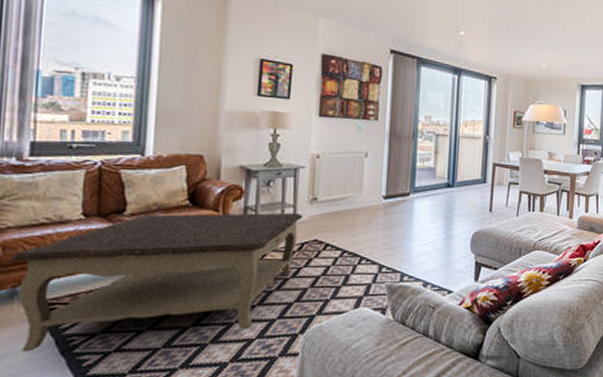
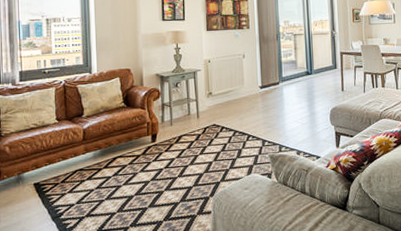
coffee table: present [11,212,303,352] -> none [15,105,203,220]

